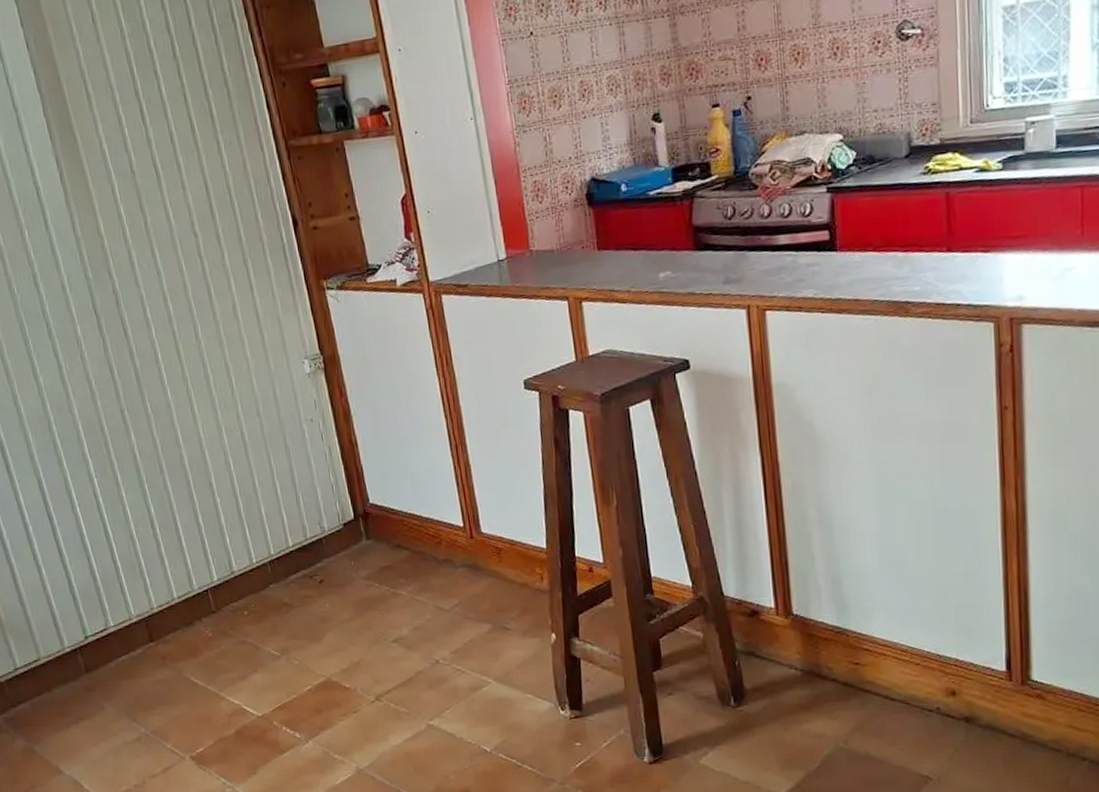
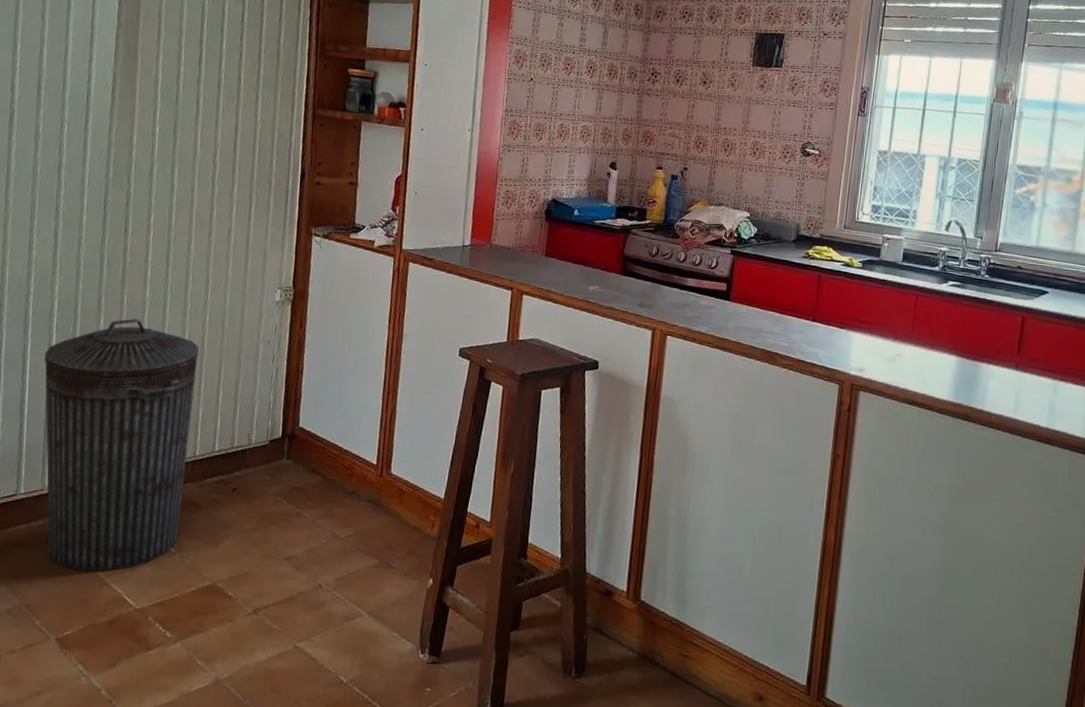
trash can: none [86,425,278,690] -> present [44,318,200,572]

